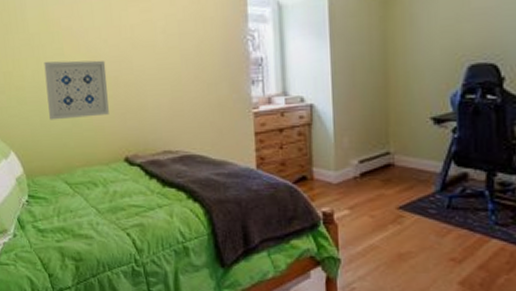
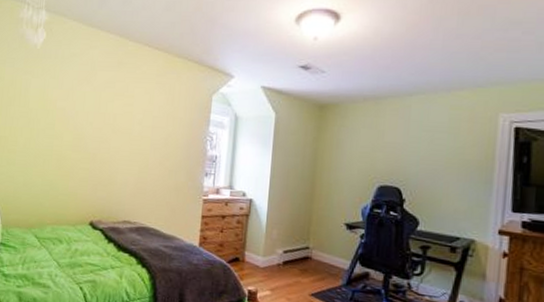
wall art: present [44,60,109,120] -> none [32,133,88,184]

